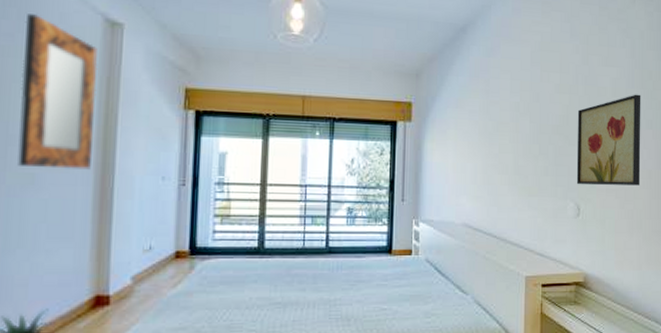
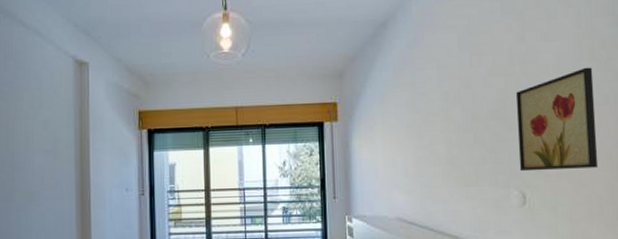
home mirror: present [18,14,98,170] -> none [19,64,73,187]

